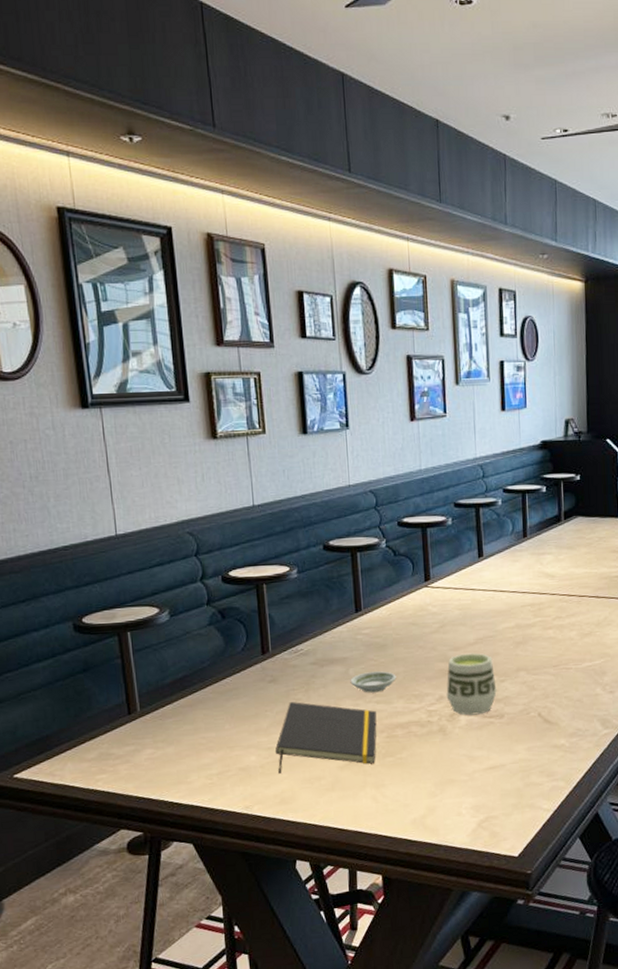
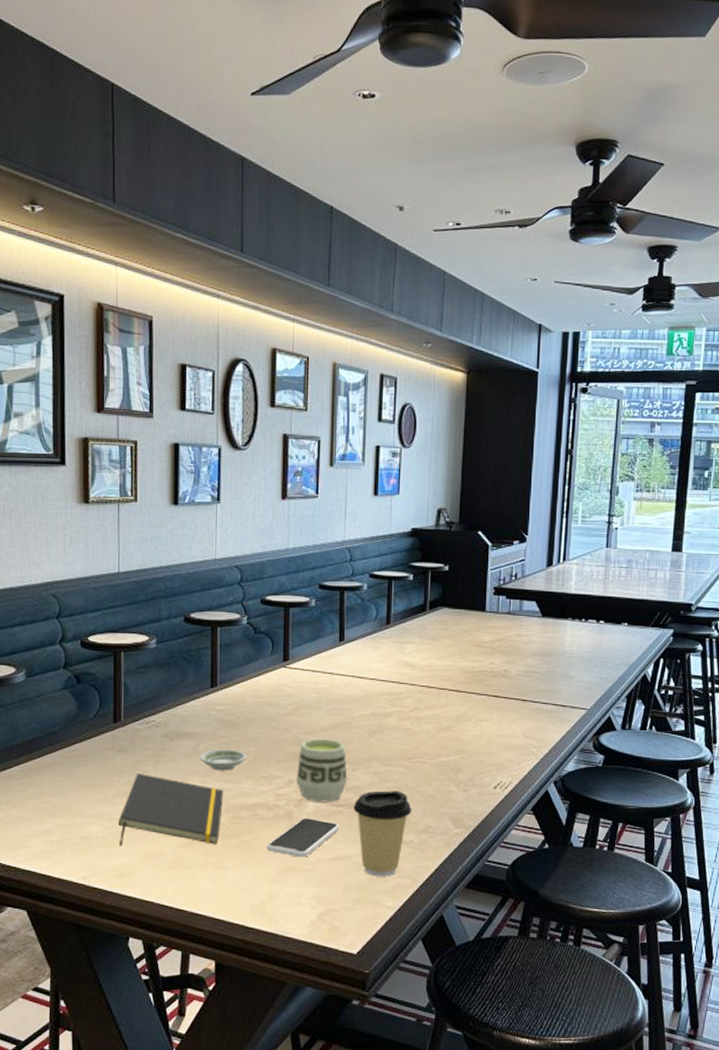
smartphone: none [423,731,493,770] -> present [266,817,340,857]
coffee cup: none [504,698,561,782] -> present [353,790,412,877]

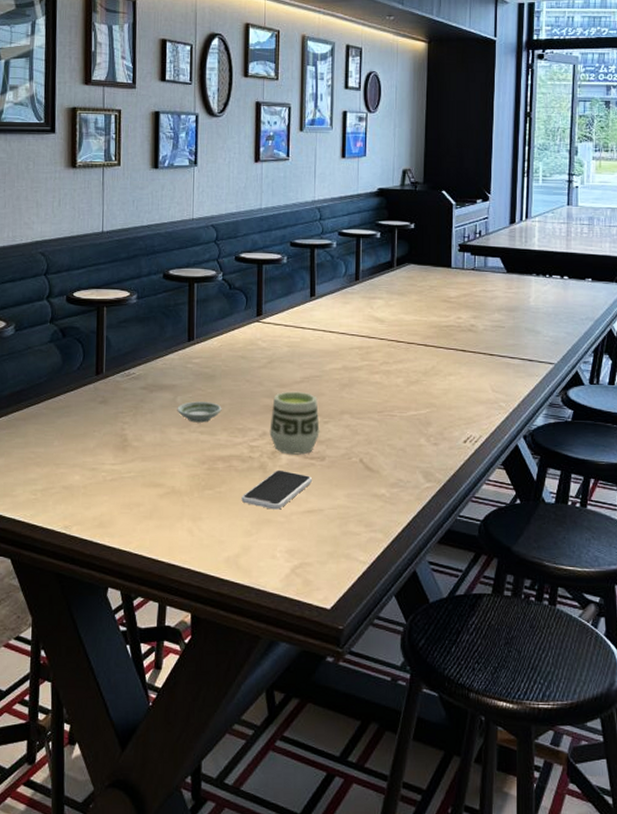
notepad: present [119,774,223,846] -> none [99,425,199,496]
coffee cup: present [353,790,412,877] -> none [325,443,383,531]

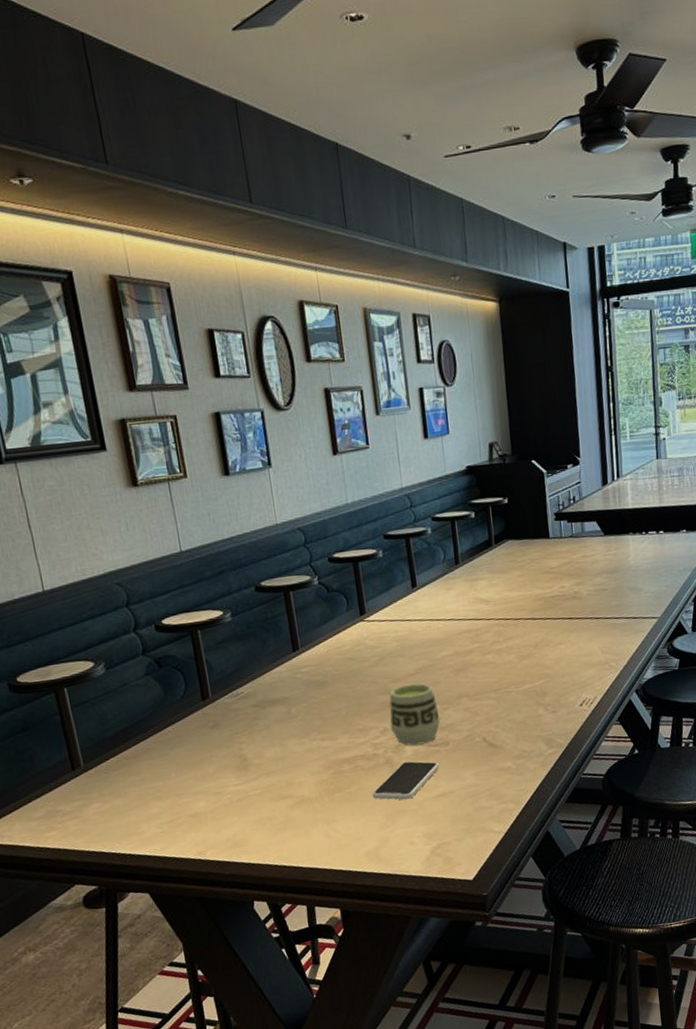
saucer: present [177,401,222,423] -> none [293,708,339,731]

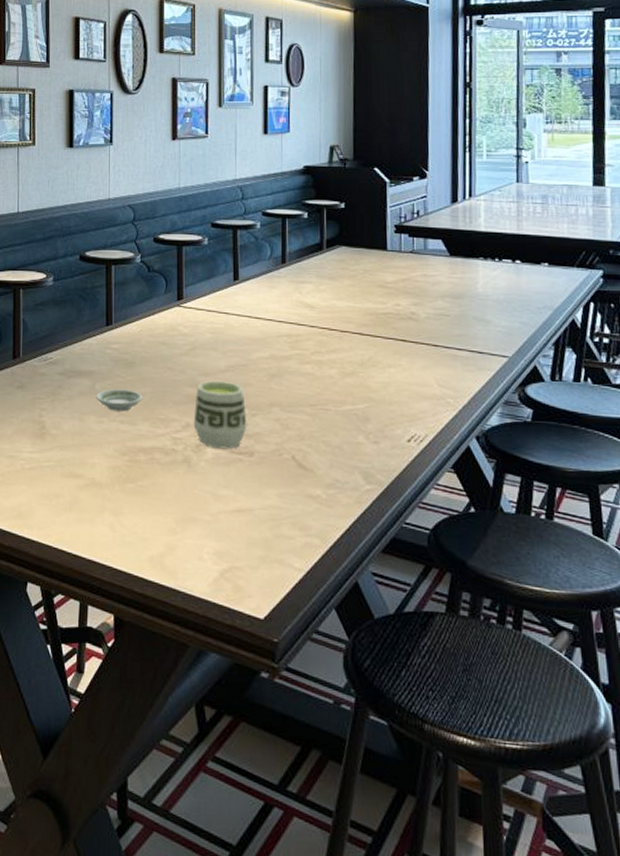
saucer: none [293,708,339,731] -> present [96,389,143,412]
smartphone: present [372,761,440,800] -> none [165,464,241,508]

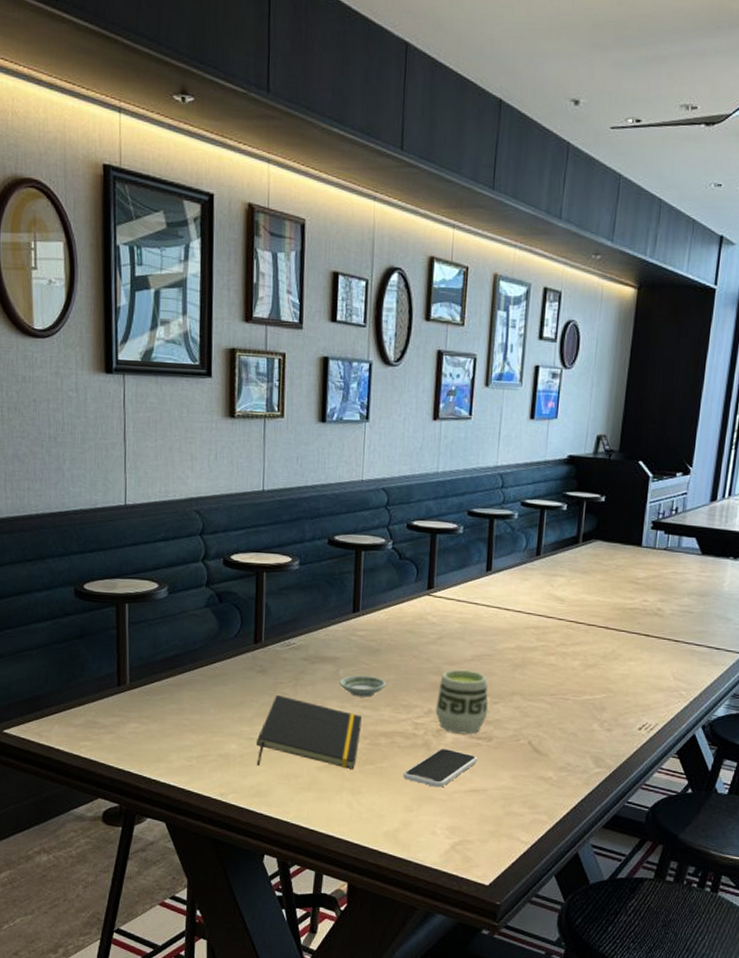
notepad: none [17,411,120,488] -> present [257,695,362,769]
smartphone: none [165,464,241,508] -> present [403,748,478,788]

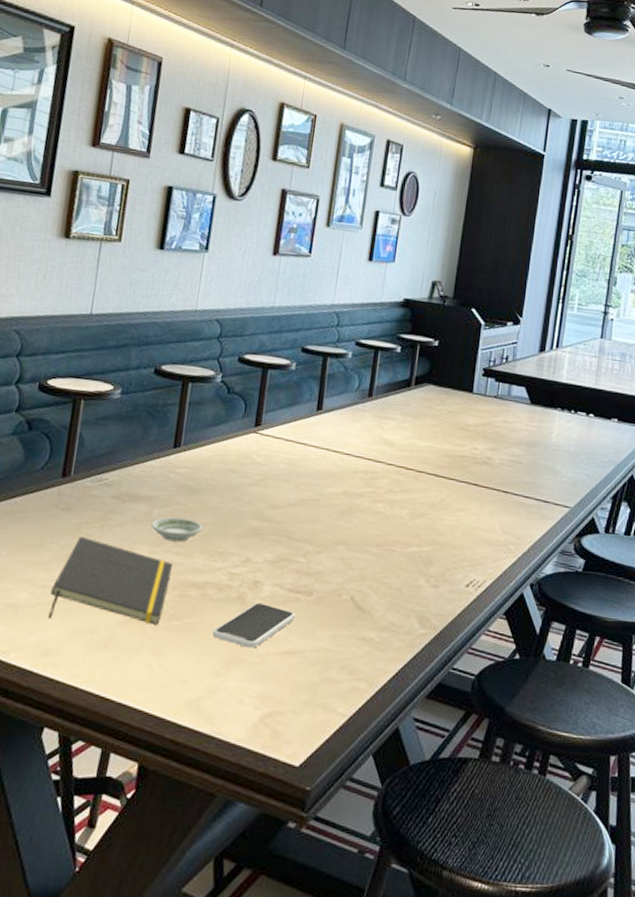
cup: present [435,669,489,734] -> none [253,514,312,588]

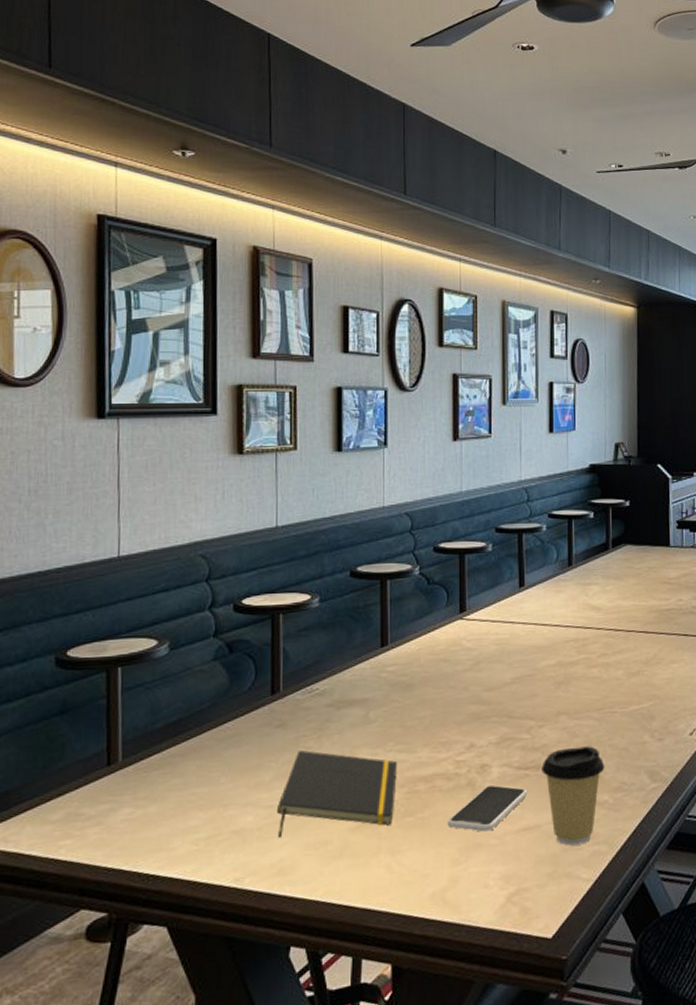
saucer: present [151,517,203,542] -> none [369,714,422,740]
coffee cup: none [312,578,376,678] -> present [541,746,605,846]

